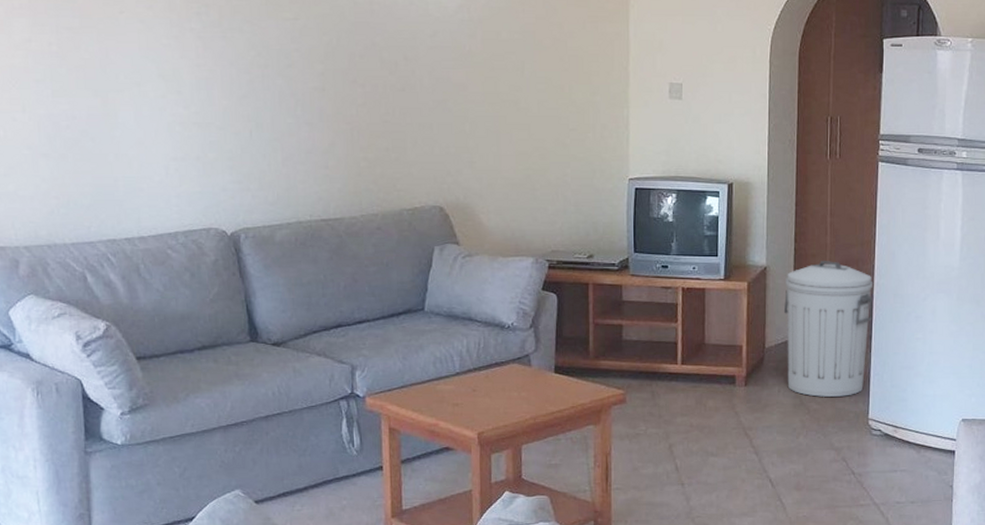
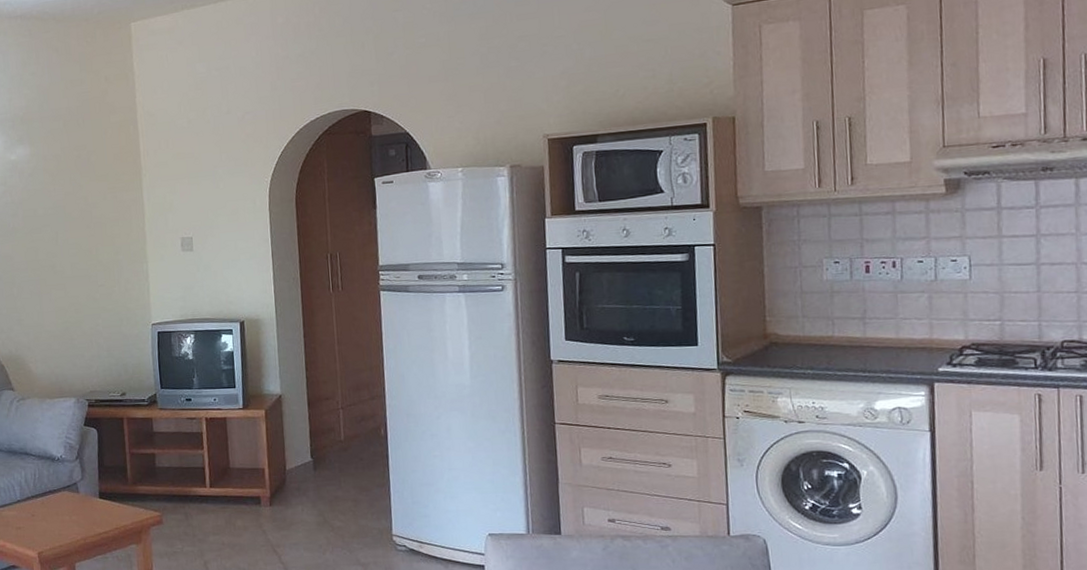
trash can: present [783,261,873,397] -> none [300,386,388,515]

